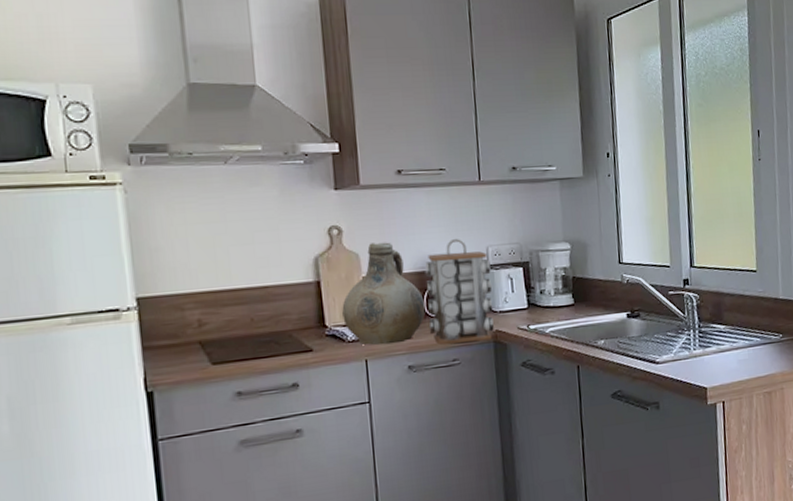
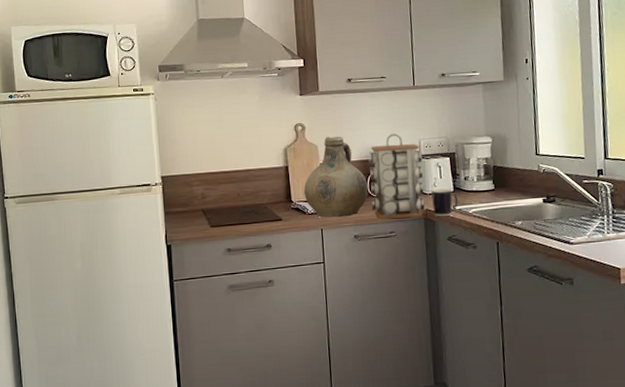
mug: none [502,305,534,339] -> present [431,188,459,217]

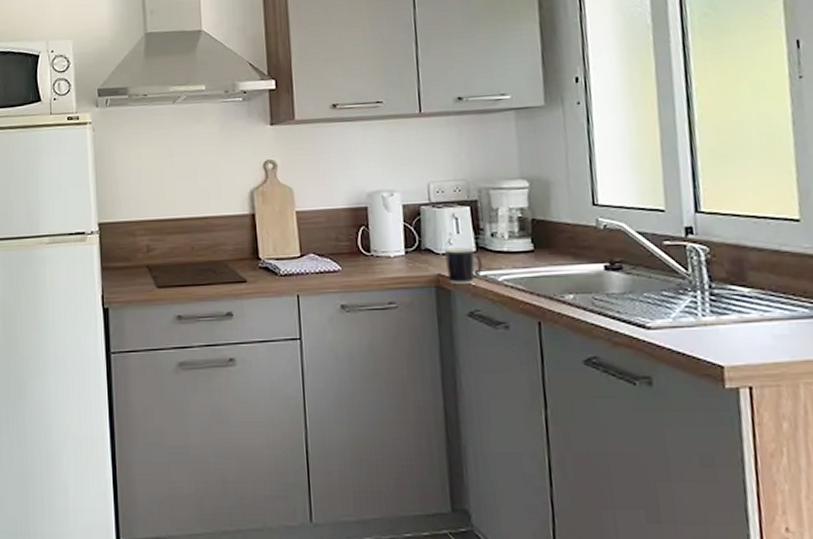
ceramic jug: present [304,136,369,218] -> none [275,176,360,282]
spice rack: present [368,133,425,220] -> none [359,173,436,287]

